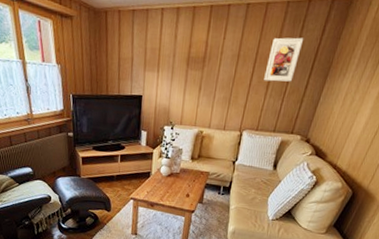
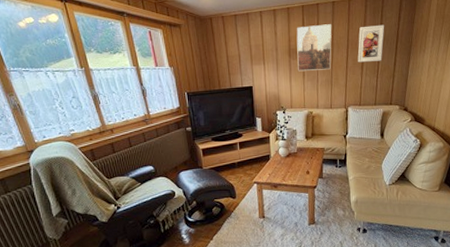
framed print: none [194,30,242,86] -> present [296,24,332,72]

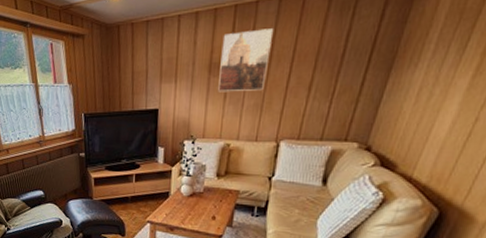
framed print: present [357,24,385,63] -> none [304,27,356,82]

